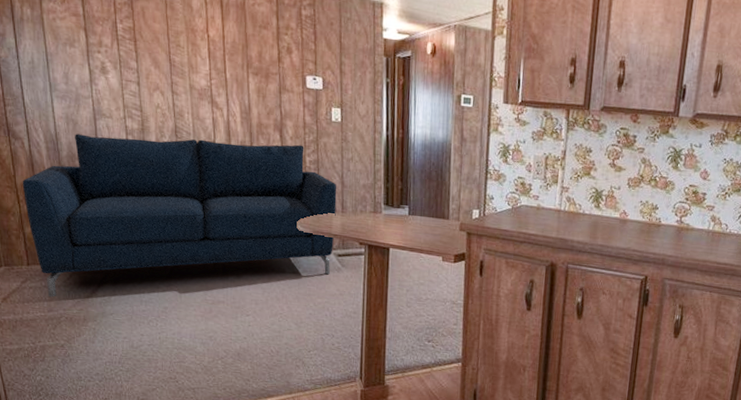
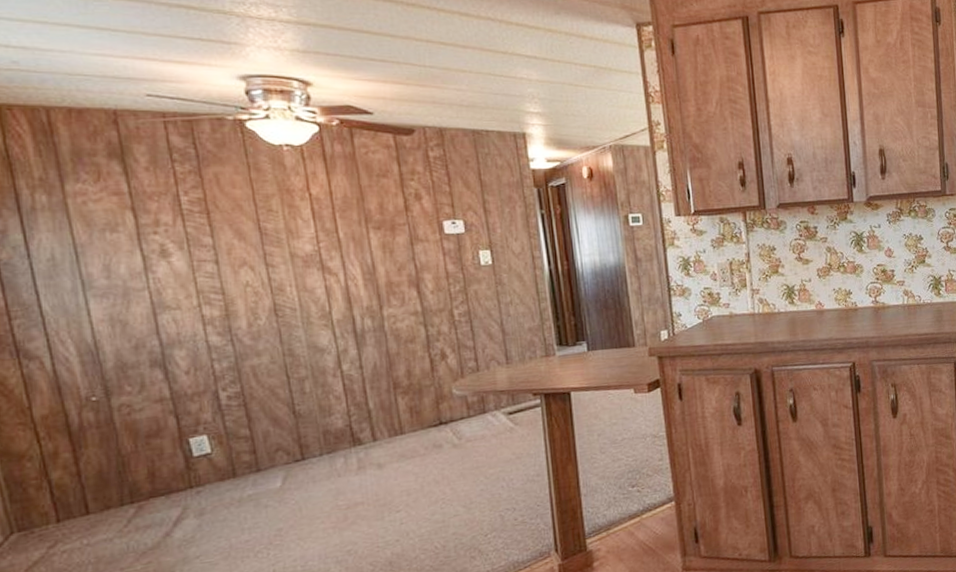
sofa: present [22,134,337,297] -> none [43,297,501,557]

